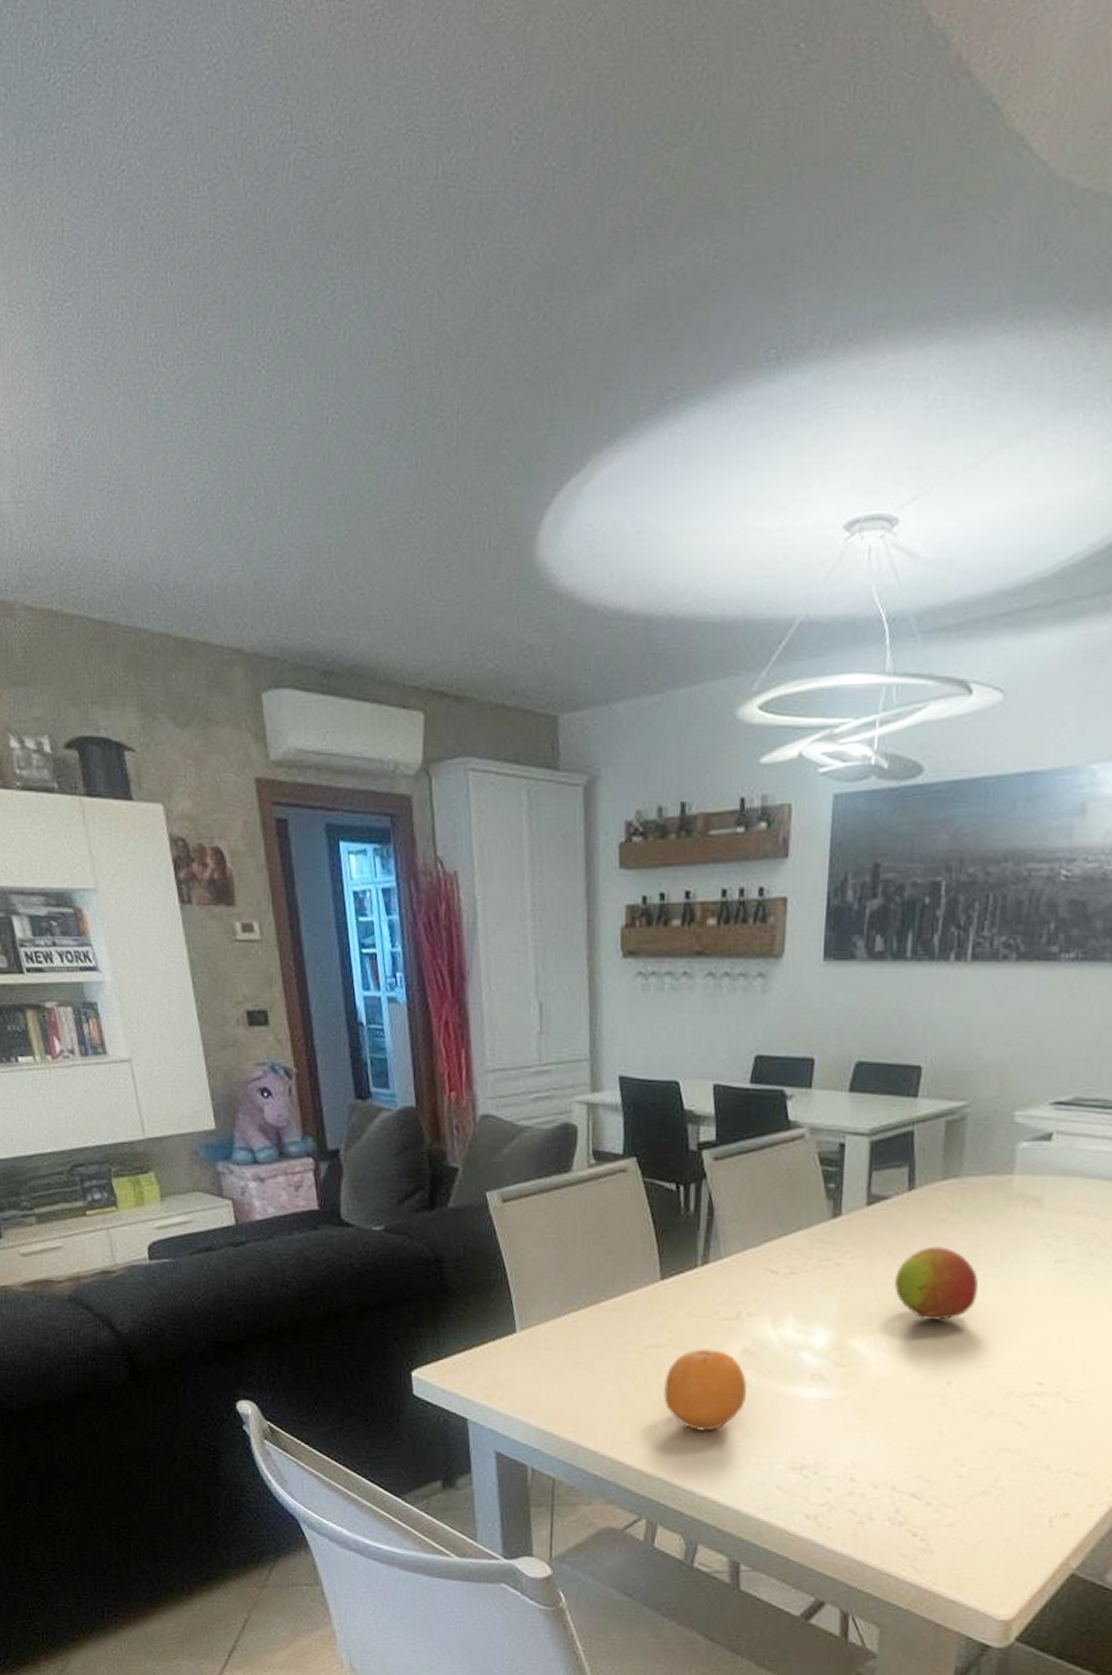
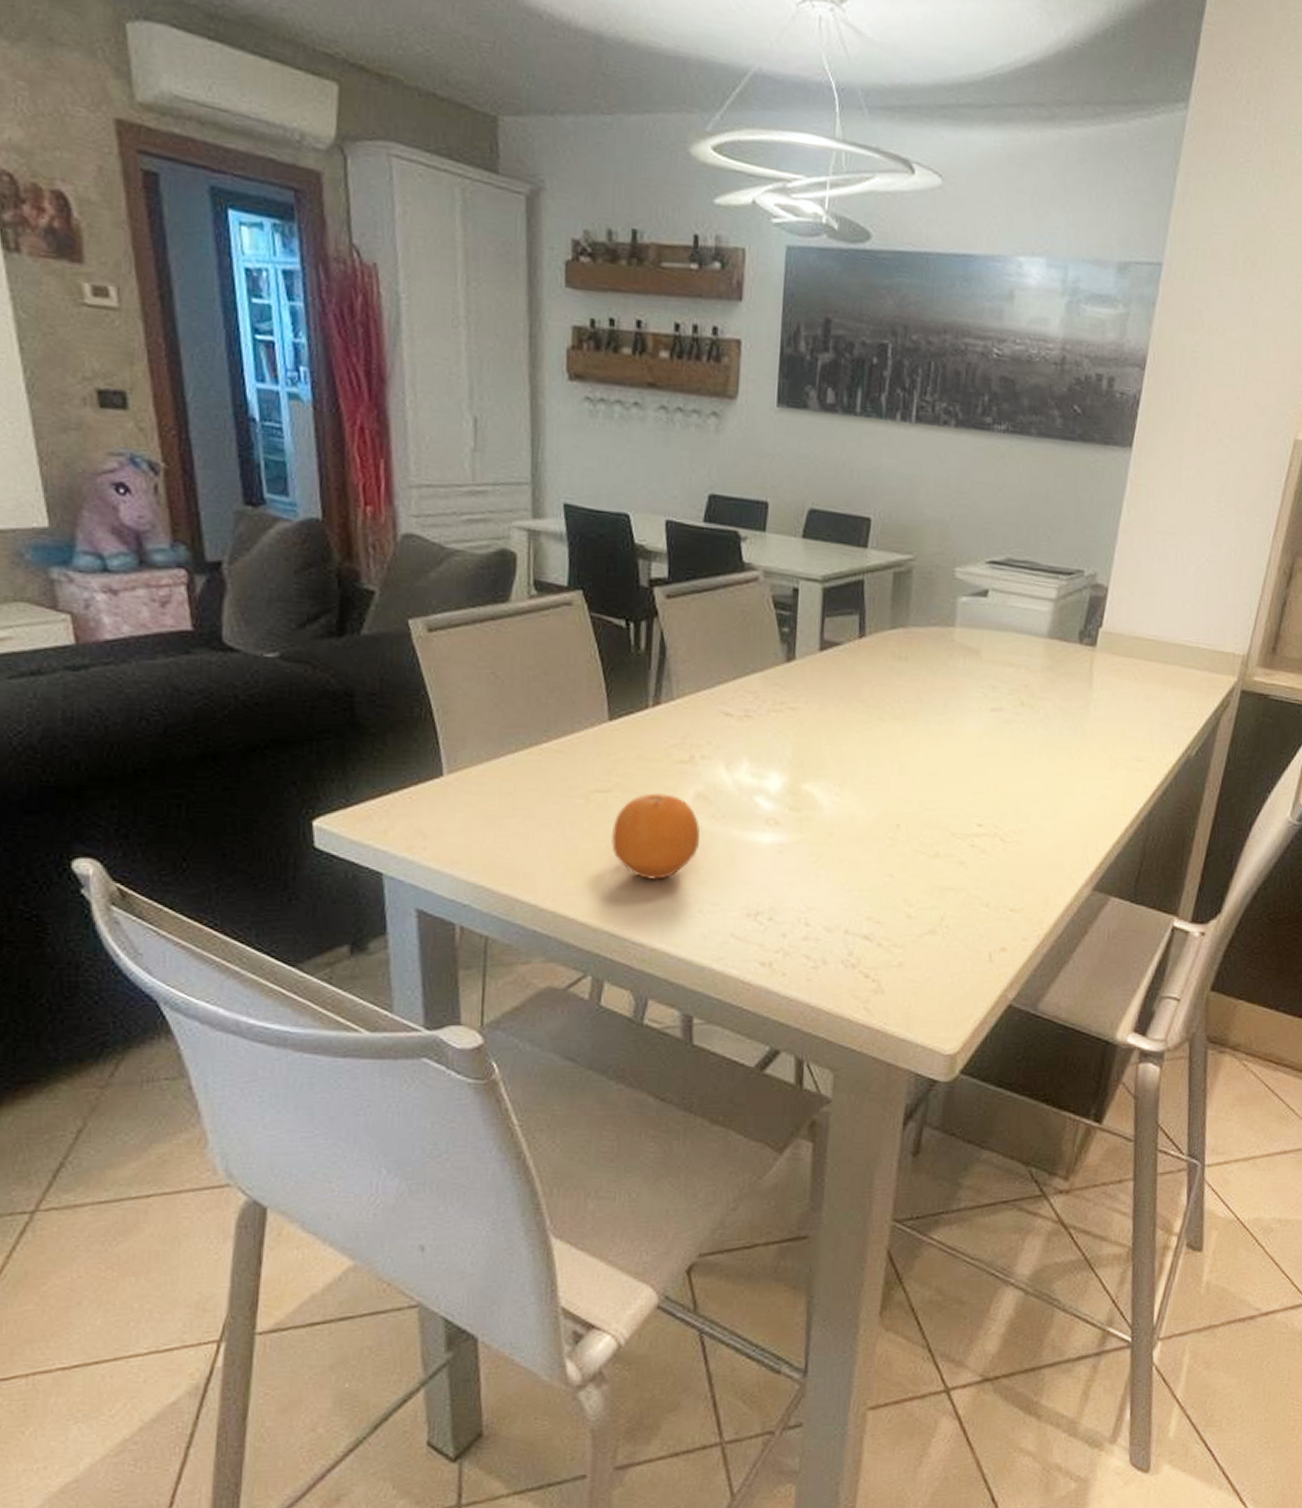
fruit: present [894,1246,978,1321] -> none [847,693,924,766]

